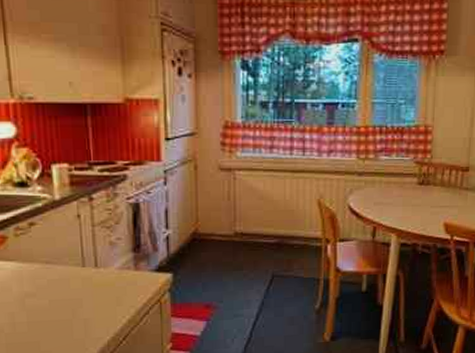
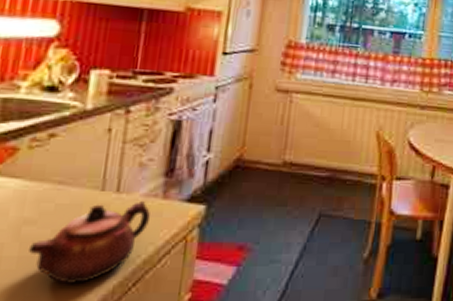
teapot: none [34,272,128,341] -> present [27,200,151,285]

